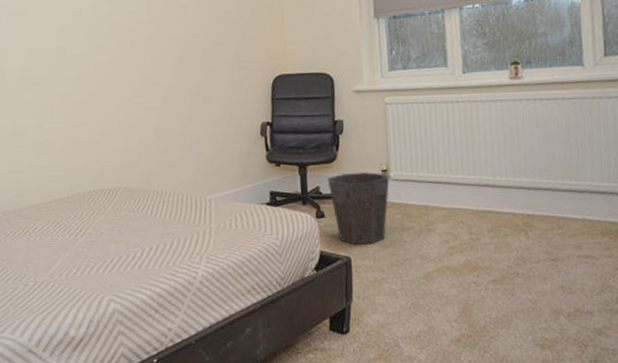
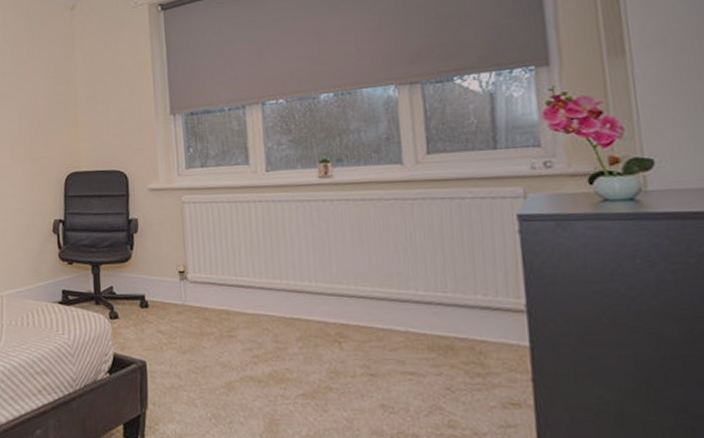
waste bin: present [327,172,389,245] -> none [121,273,187,349]

